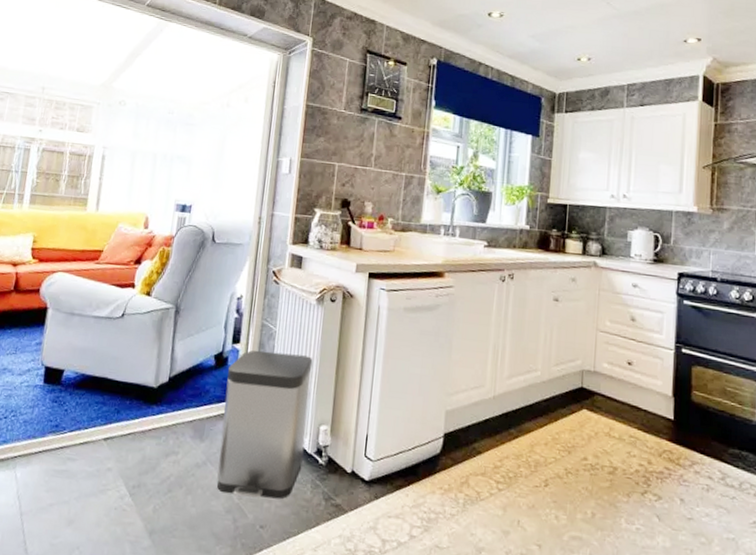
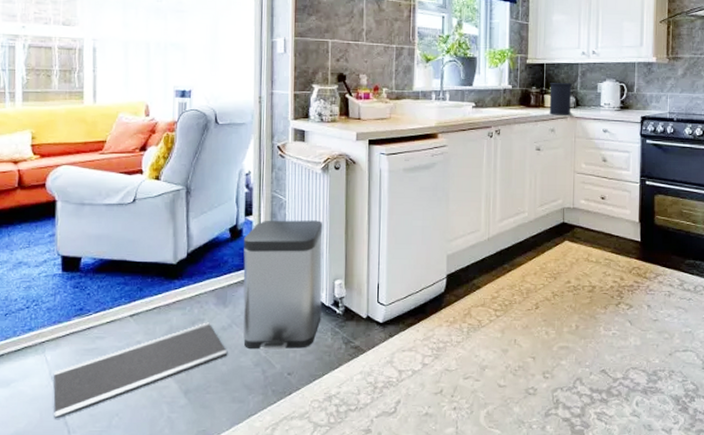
door mat: none [15,456,199,544] -> present [53,322,228,419]
canister: none [570,226,598,266] -> present [549,83,572,117]

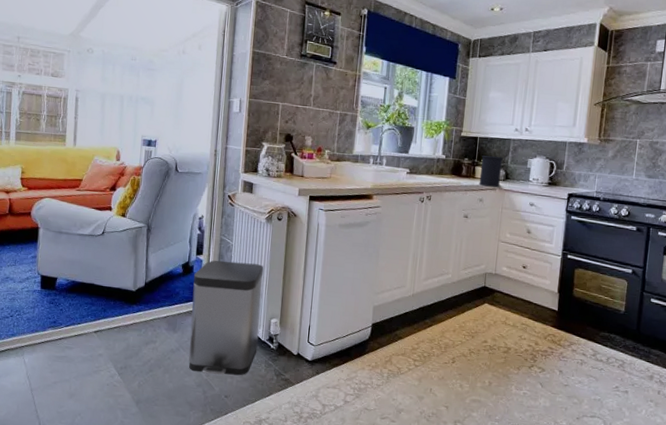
door mat: present [53,322,228,419] -> none [28,344,175,412]

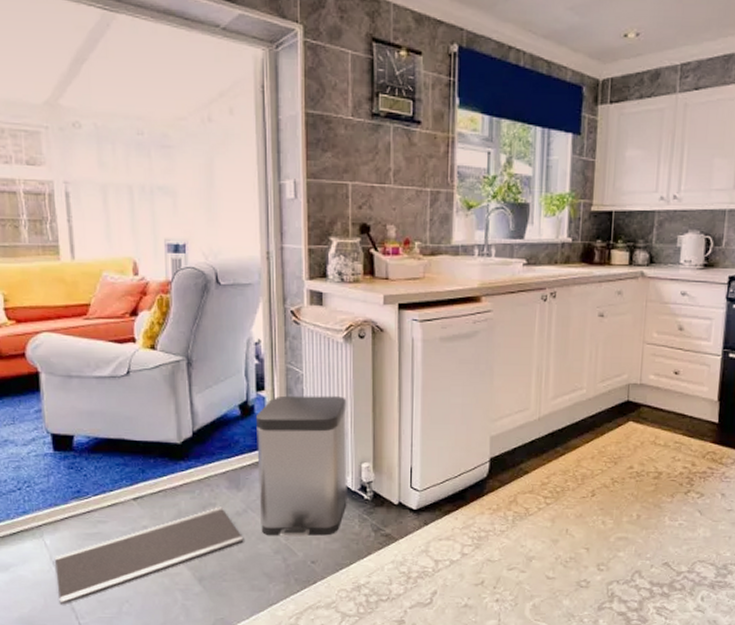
door mat: none [28,344,175,412] -> present [54,507,244,605]
canister: present [479,155,503,188] -> none [616,235,646,276]

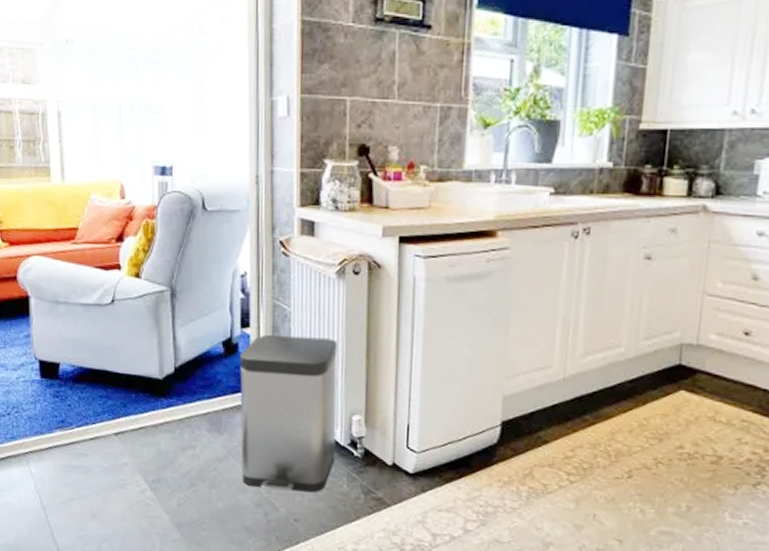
door mat: present [54,507,244,605] -> none [38,450,224,536]

